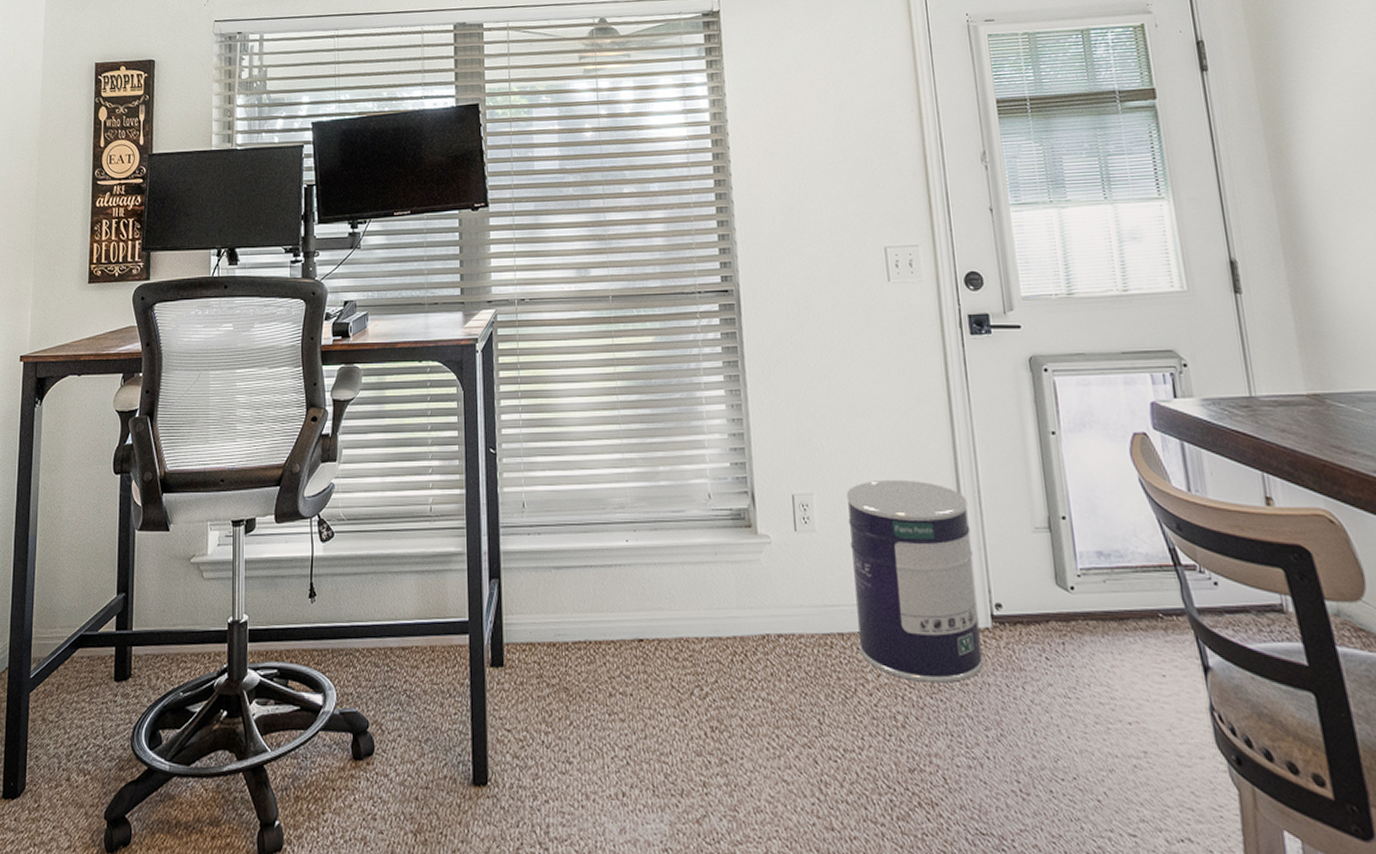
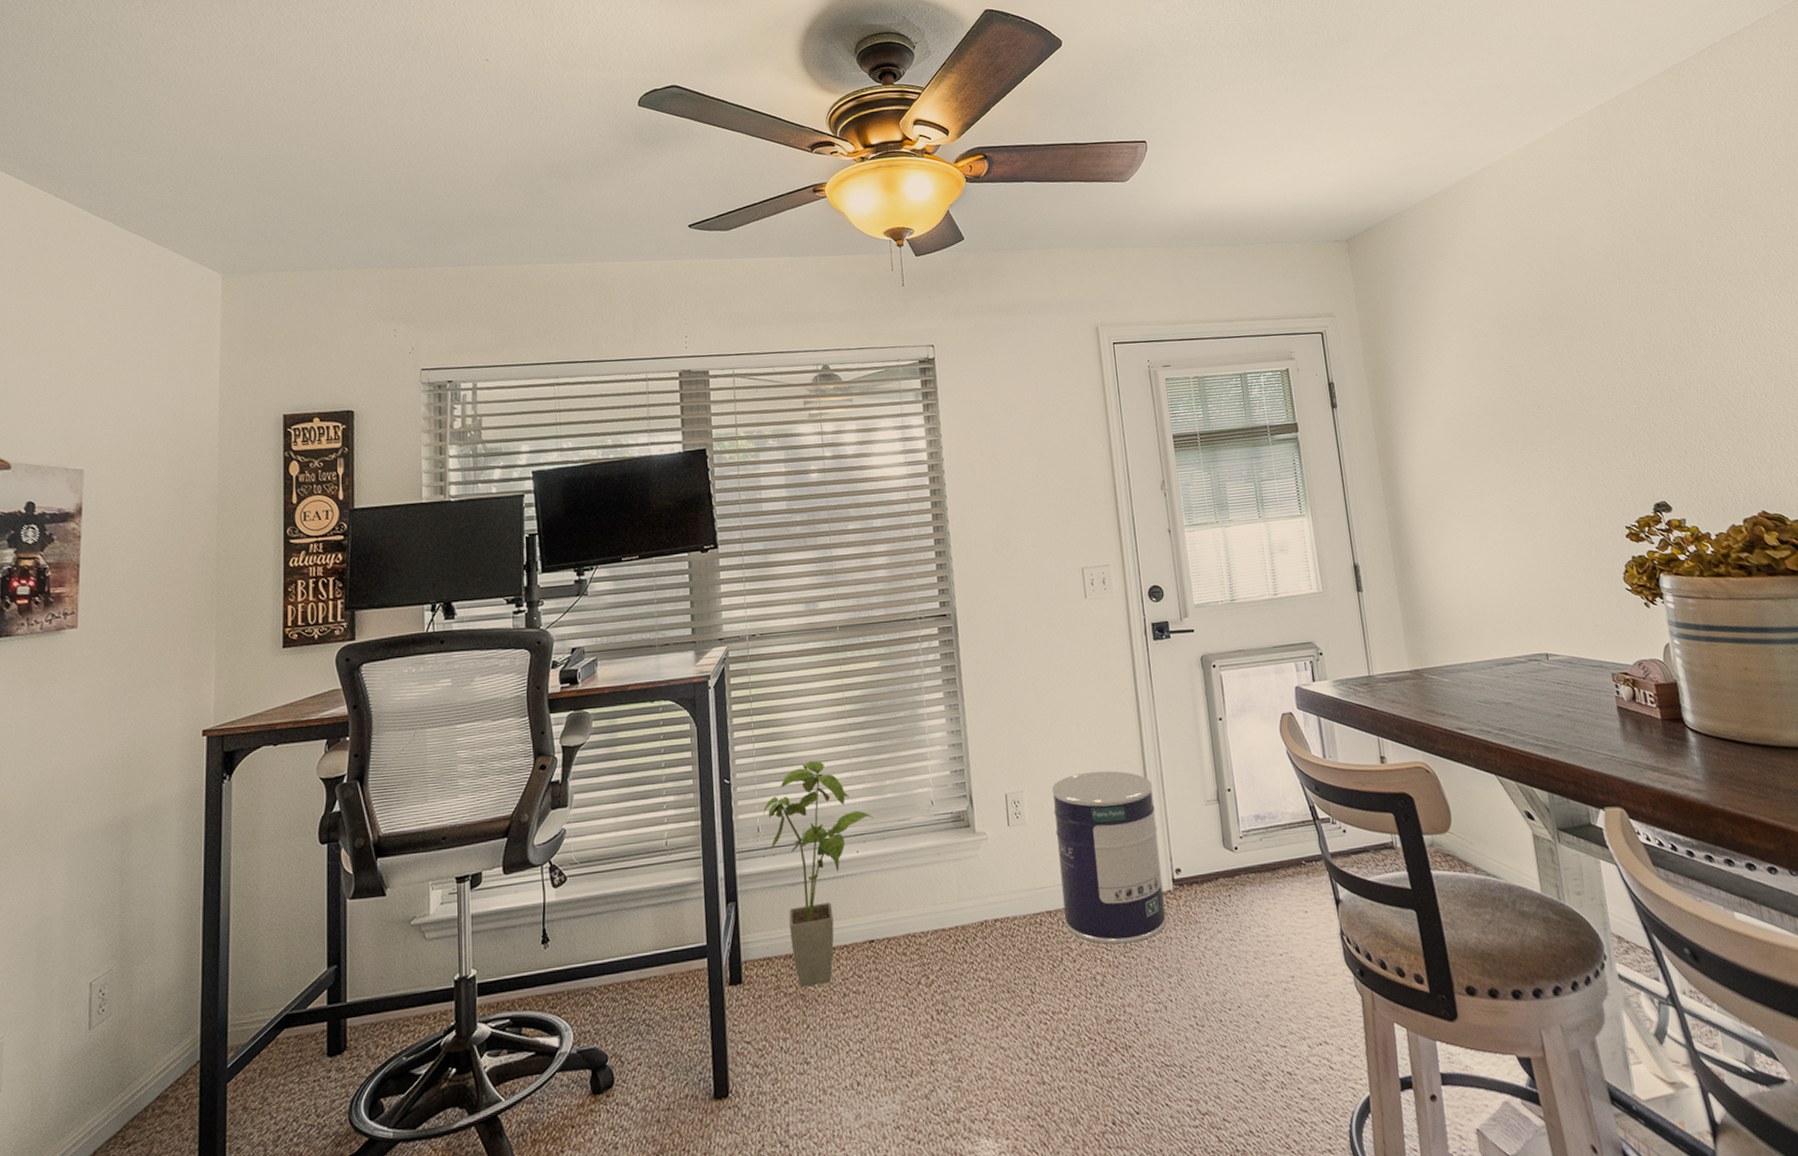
house plant: none [528,437,645,680] -> present [763,760,874,988]

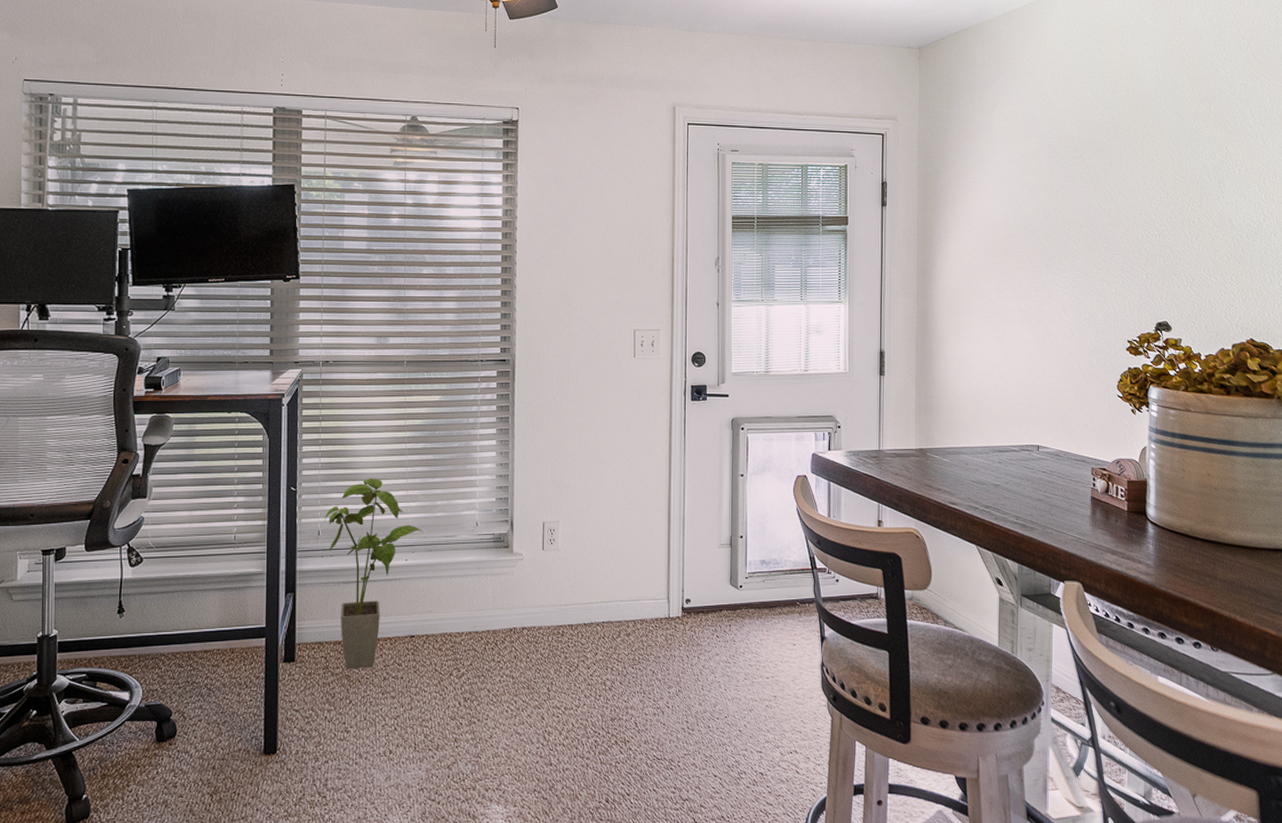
paint can: present [1051,770,1167,945] -> none [583,510,675,657]

